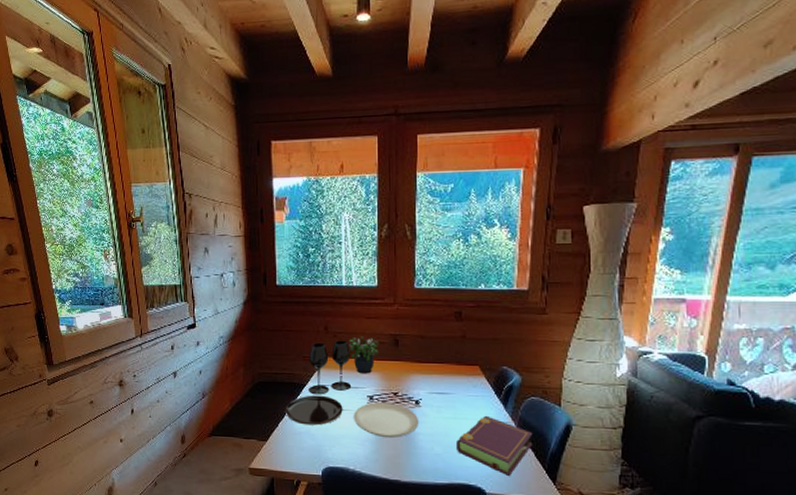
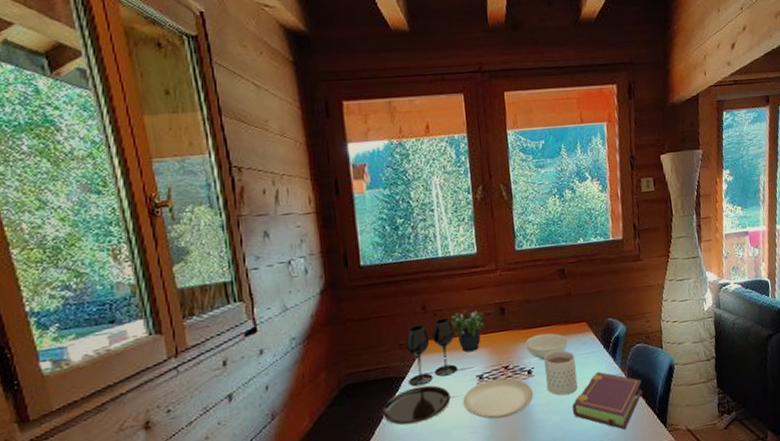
bowl: none [416,369,458,394] -> present [525,333,568,360]
mug: none [432,387,465,431] -> present [543,350,578,396]

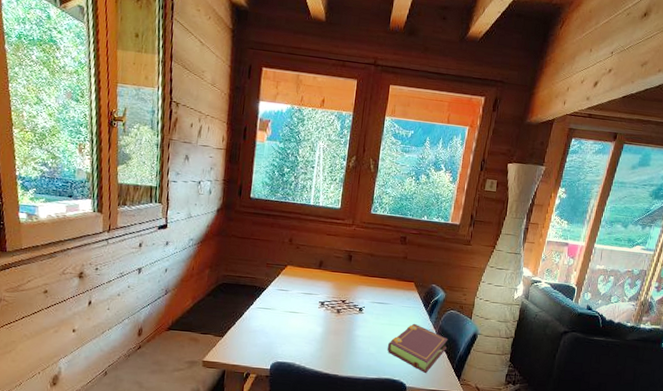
plate: present [382,385,451,425] -> none [244,298,297,325]
wine glass: present [406,317,457,387] -> none [268,251,310,299]
potted flower: present [449,310,485,353] -> none [307,250,336,283]
plate: present [463,378,534,419] -> none [305,307,361,339]
bowl: present [525,333,568,360] -> none [362,282,397,303]
mug: present [543,350,578,396] -> none [371,298,399,335]

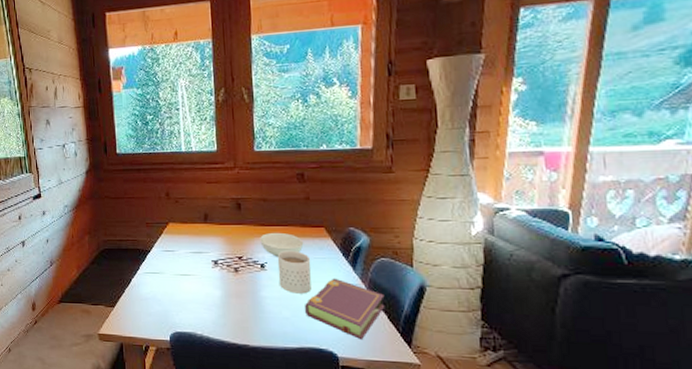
bowl: none [362,282,397,303] -> present [260,232,304,257]
mug: none [371,298,399,335] -> present [277,250,312,294]

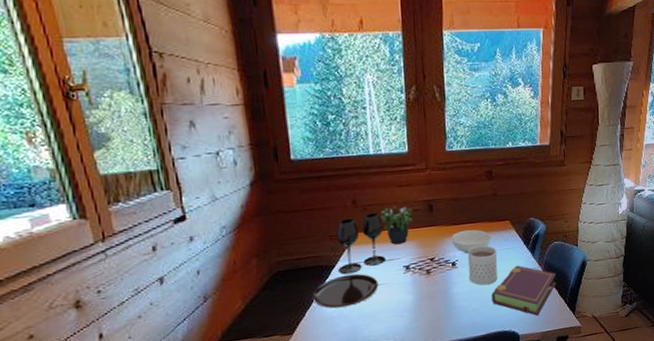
plate: none [131,261,188,291] -> present [313,273,378,309]
wine glass: none [152,205,195,261] -> present [337,212,385,275]
potted flower: none [189,201,222,239] -> present [379,206,414,245]

